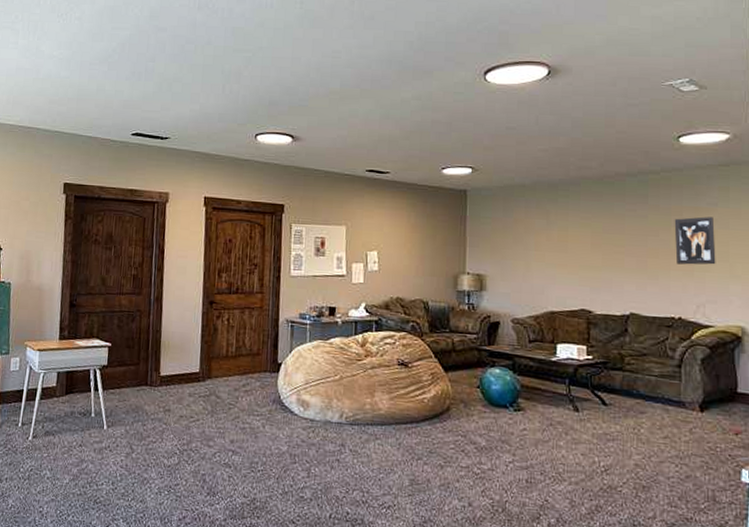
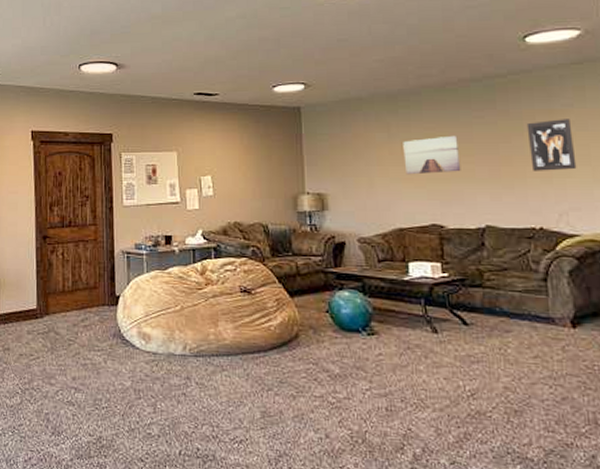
wall art: none [560,226,612,262] -> present [403,135,461,175]

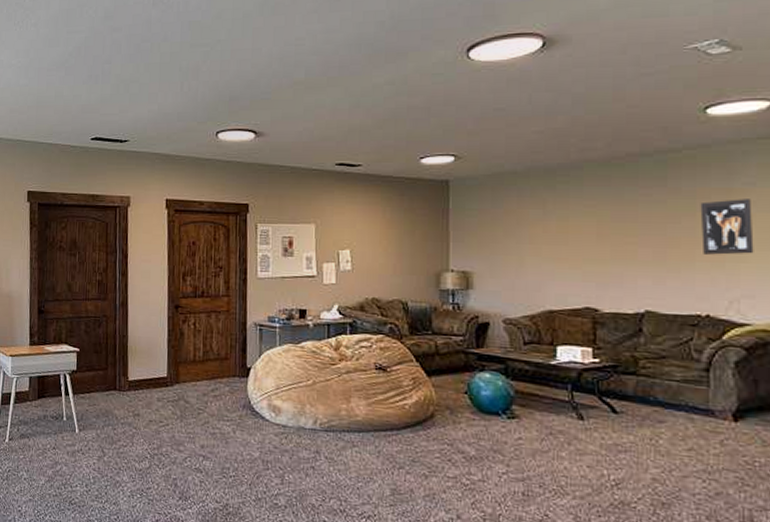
wall art: present [403,135,461,175] -> none [559,214,622,255]

